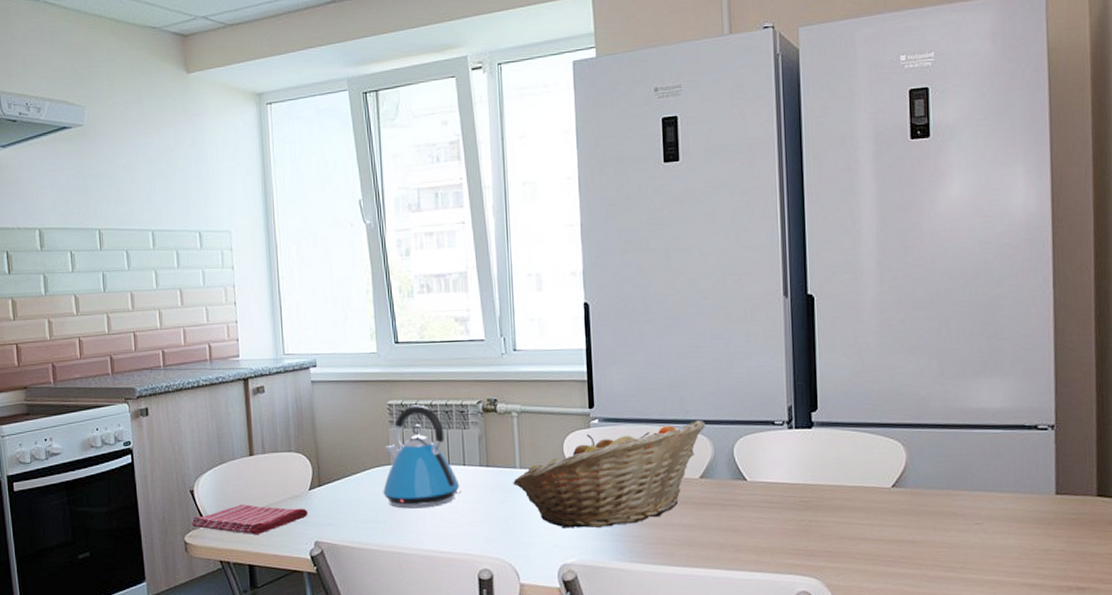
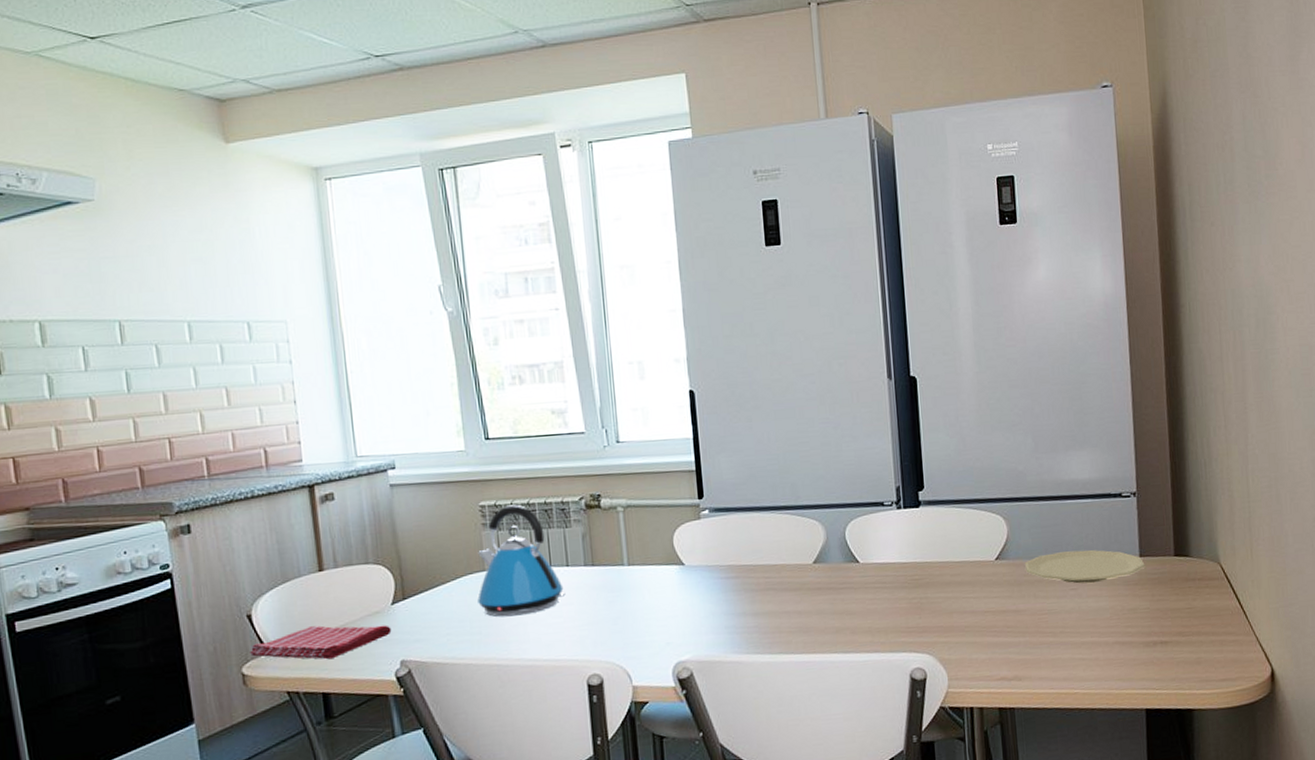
fruit basket: present [513,419,706,528] -> none [621,504,818,625]
plate: none [923,483,1062,519] -> present [1024,549,1145,584]

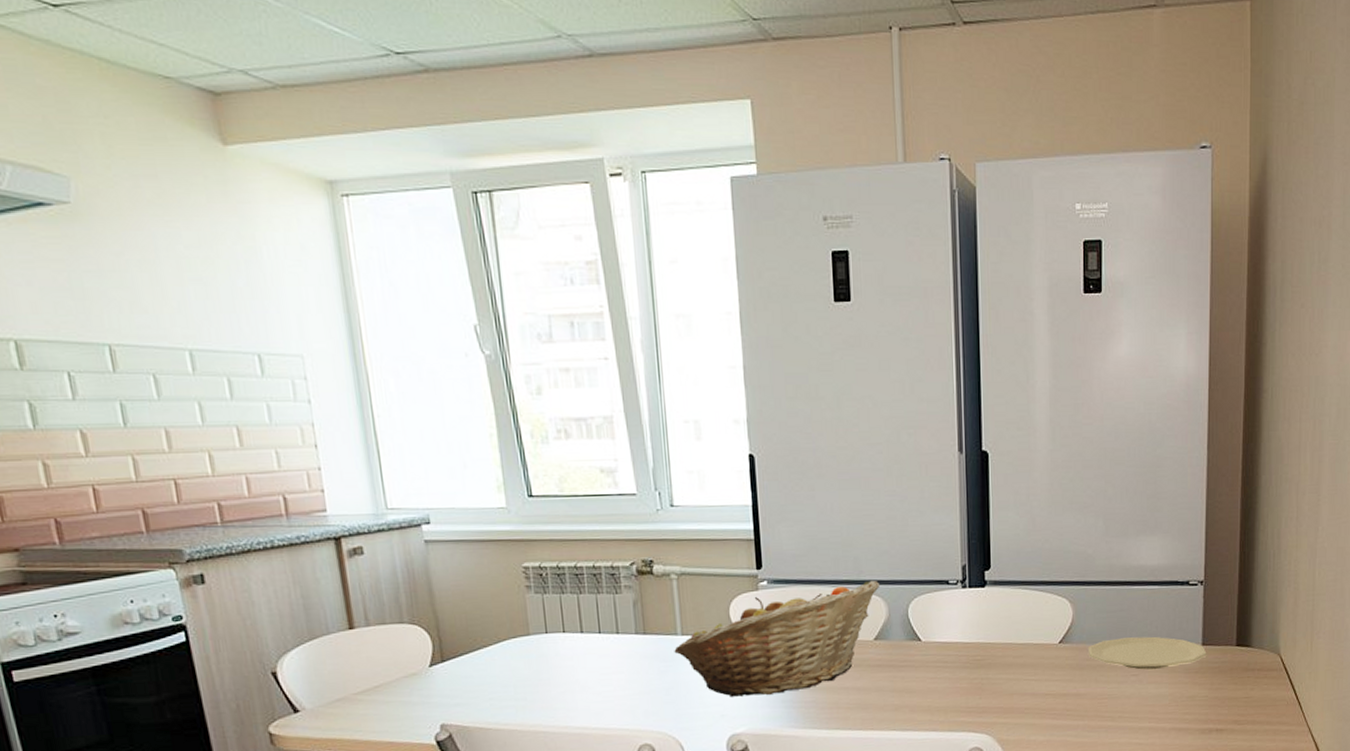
dish towel: present [250,625,392,660] -> none [277,686,430,721]
kettle: present [477,504,566,617] -> none [522,567,616,684]
fruit basket: none [621,504,818,625] -> present [674,580,880,697]

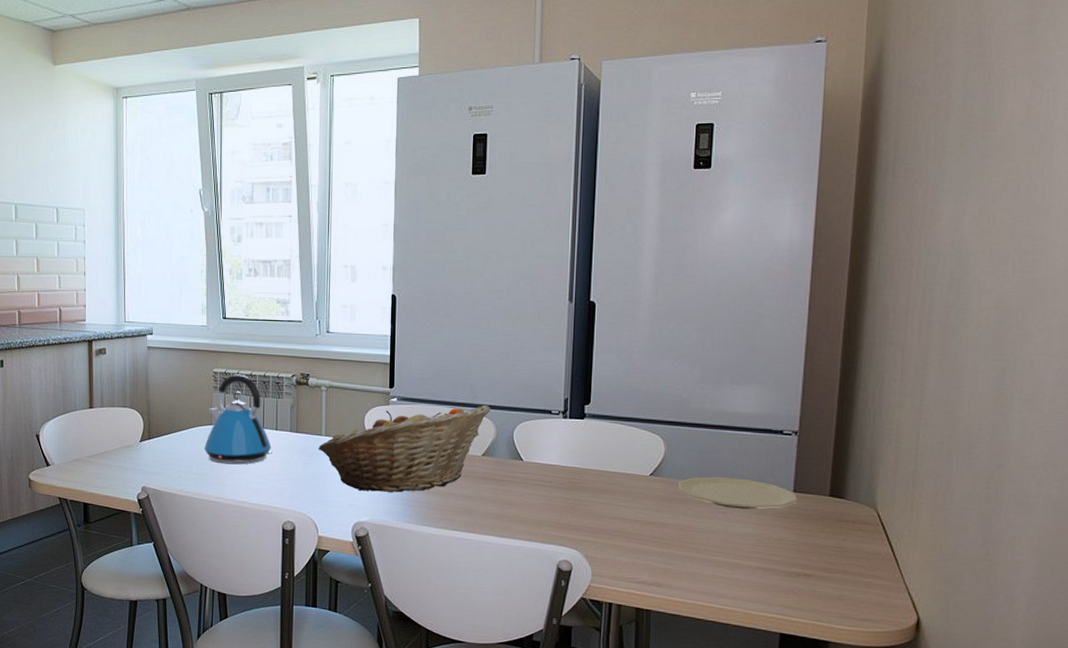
kettle: none [522,567,616,684] -> present [204,374,273,465]

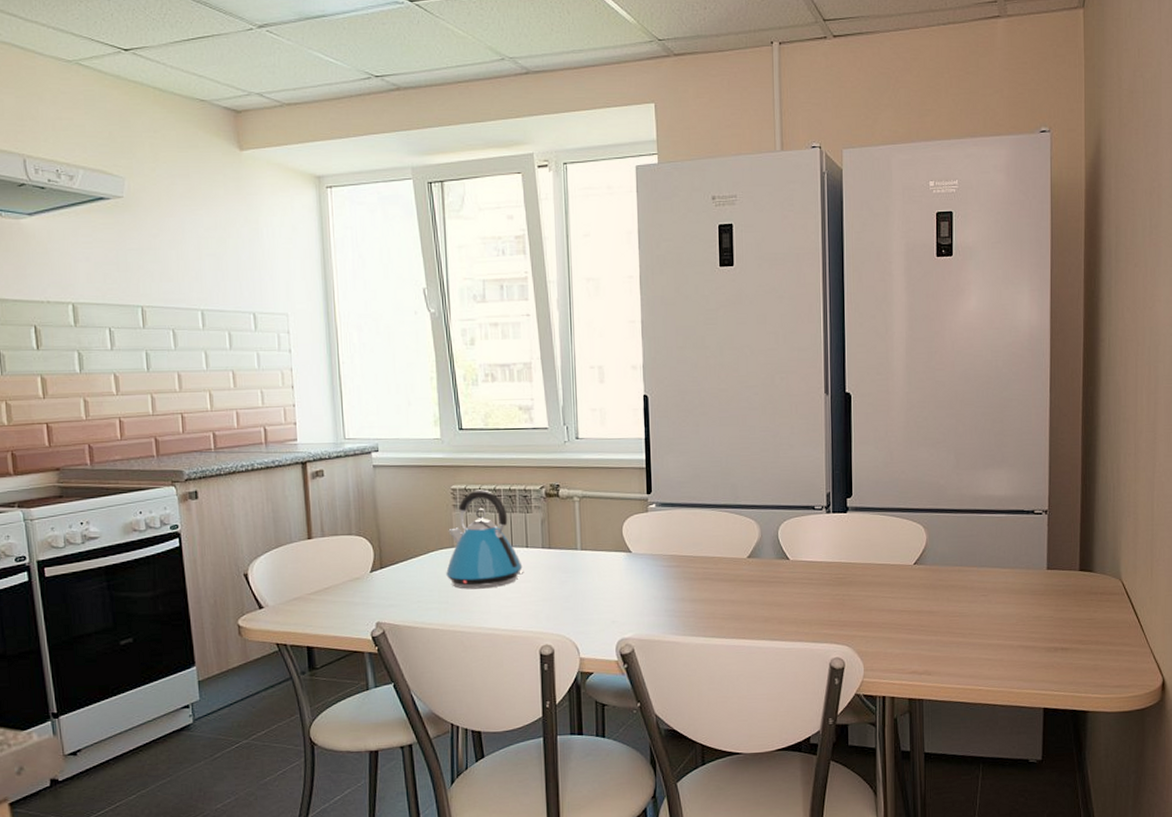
fruit basket: present [318,404,491,493] -> none [574,504,754,606]
plate: present [677,477,798,510] -> none [940,560,1052,591]

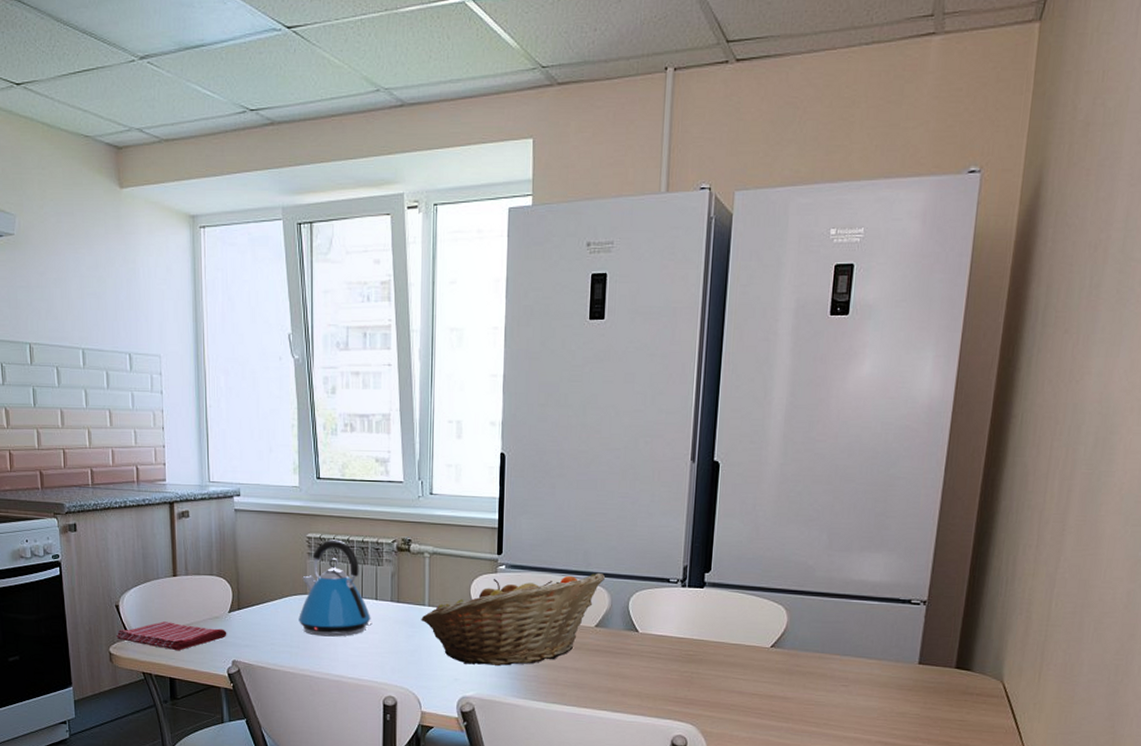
dish towel: none [245,587,370,618] -> present [116,621,227,651]
fruit basket: none [574,504,754,606] -> present [421,572,606,666]

